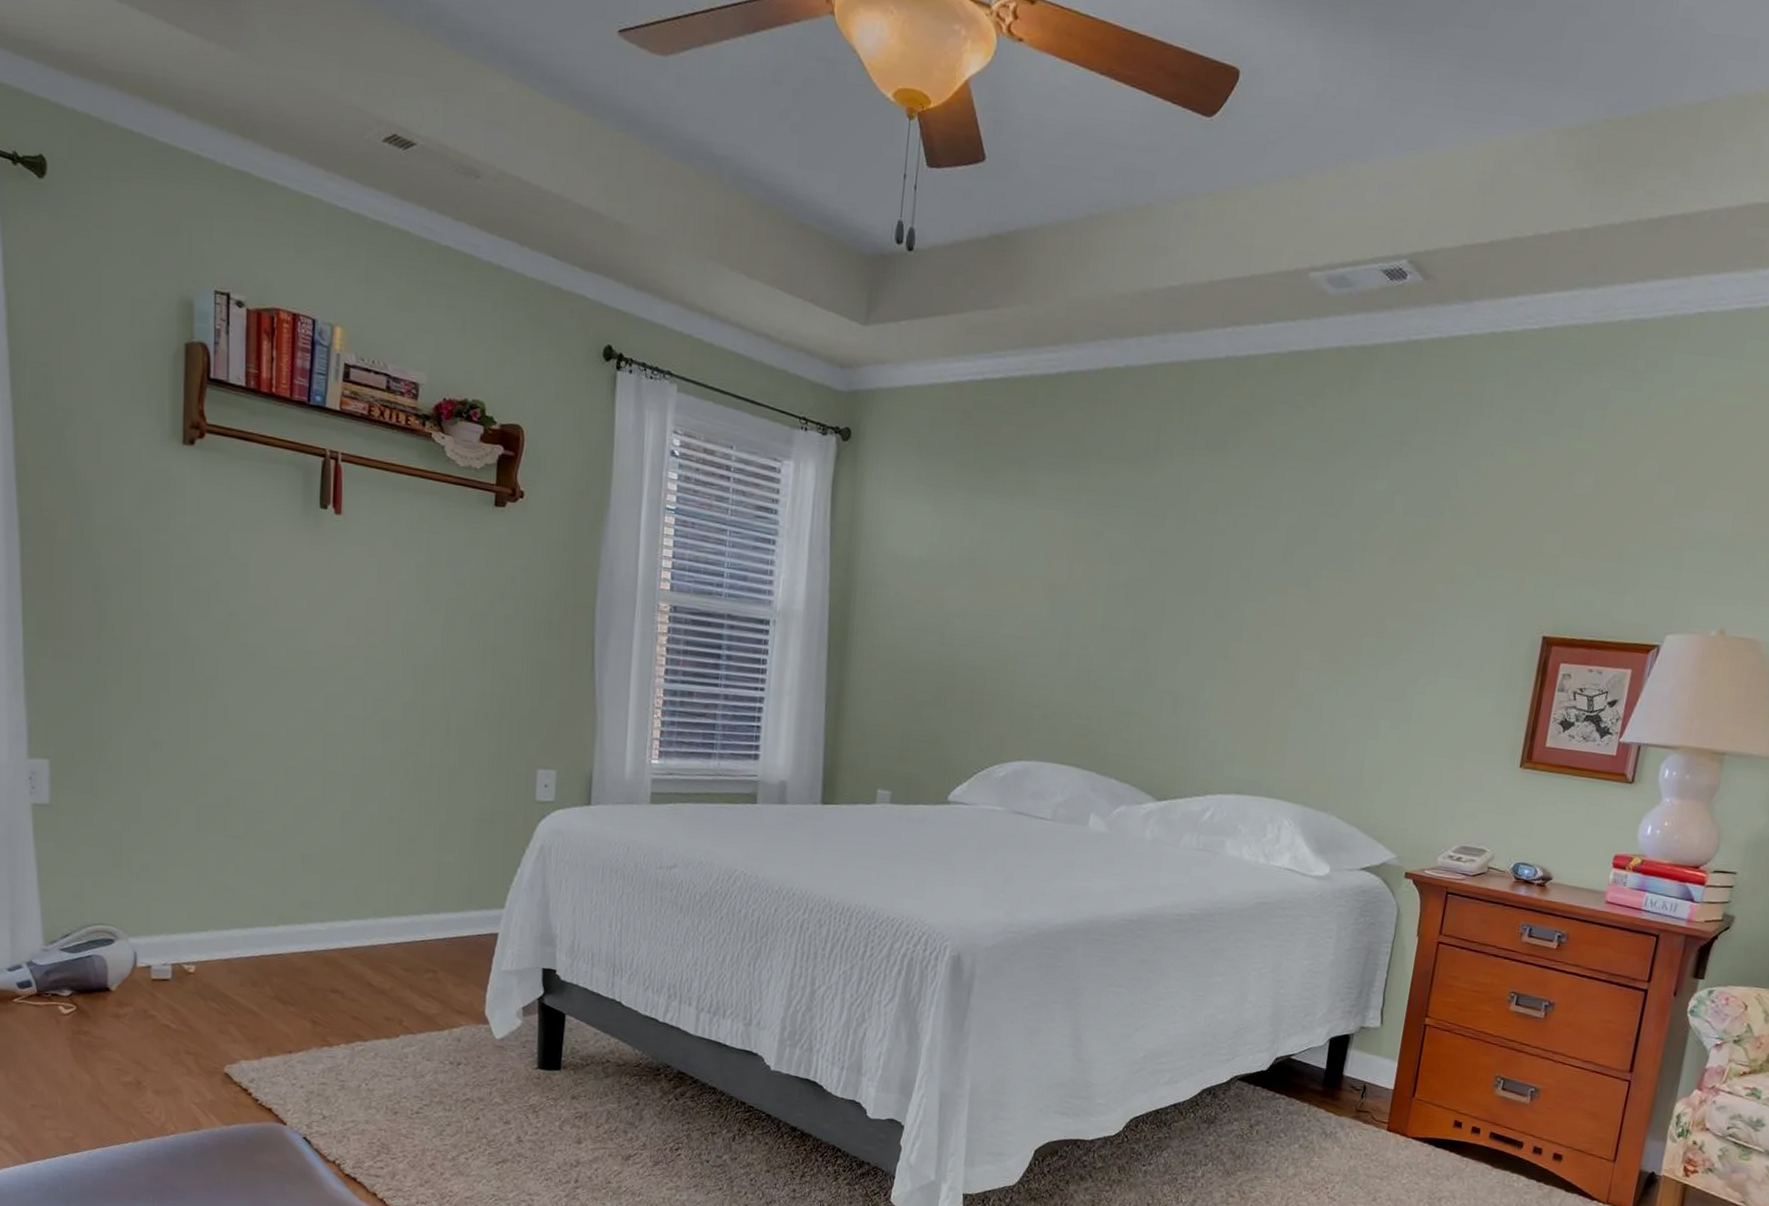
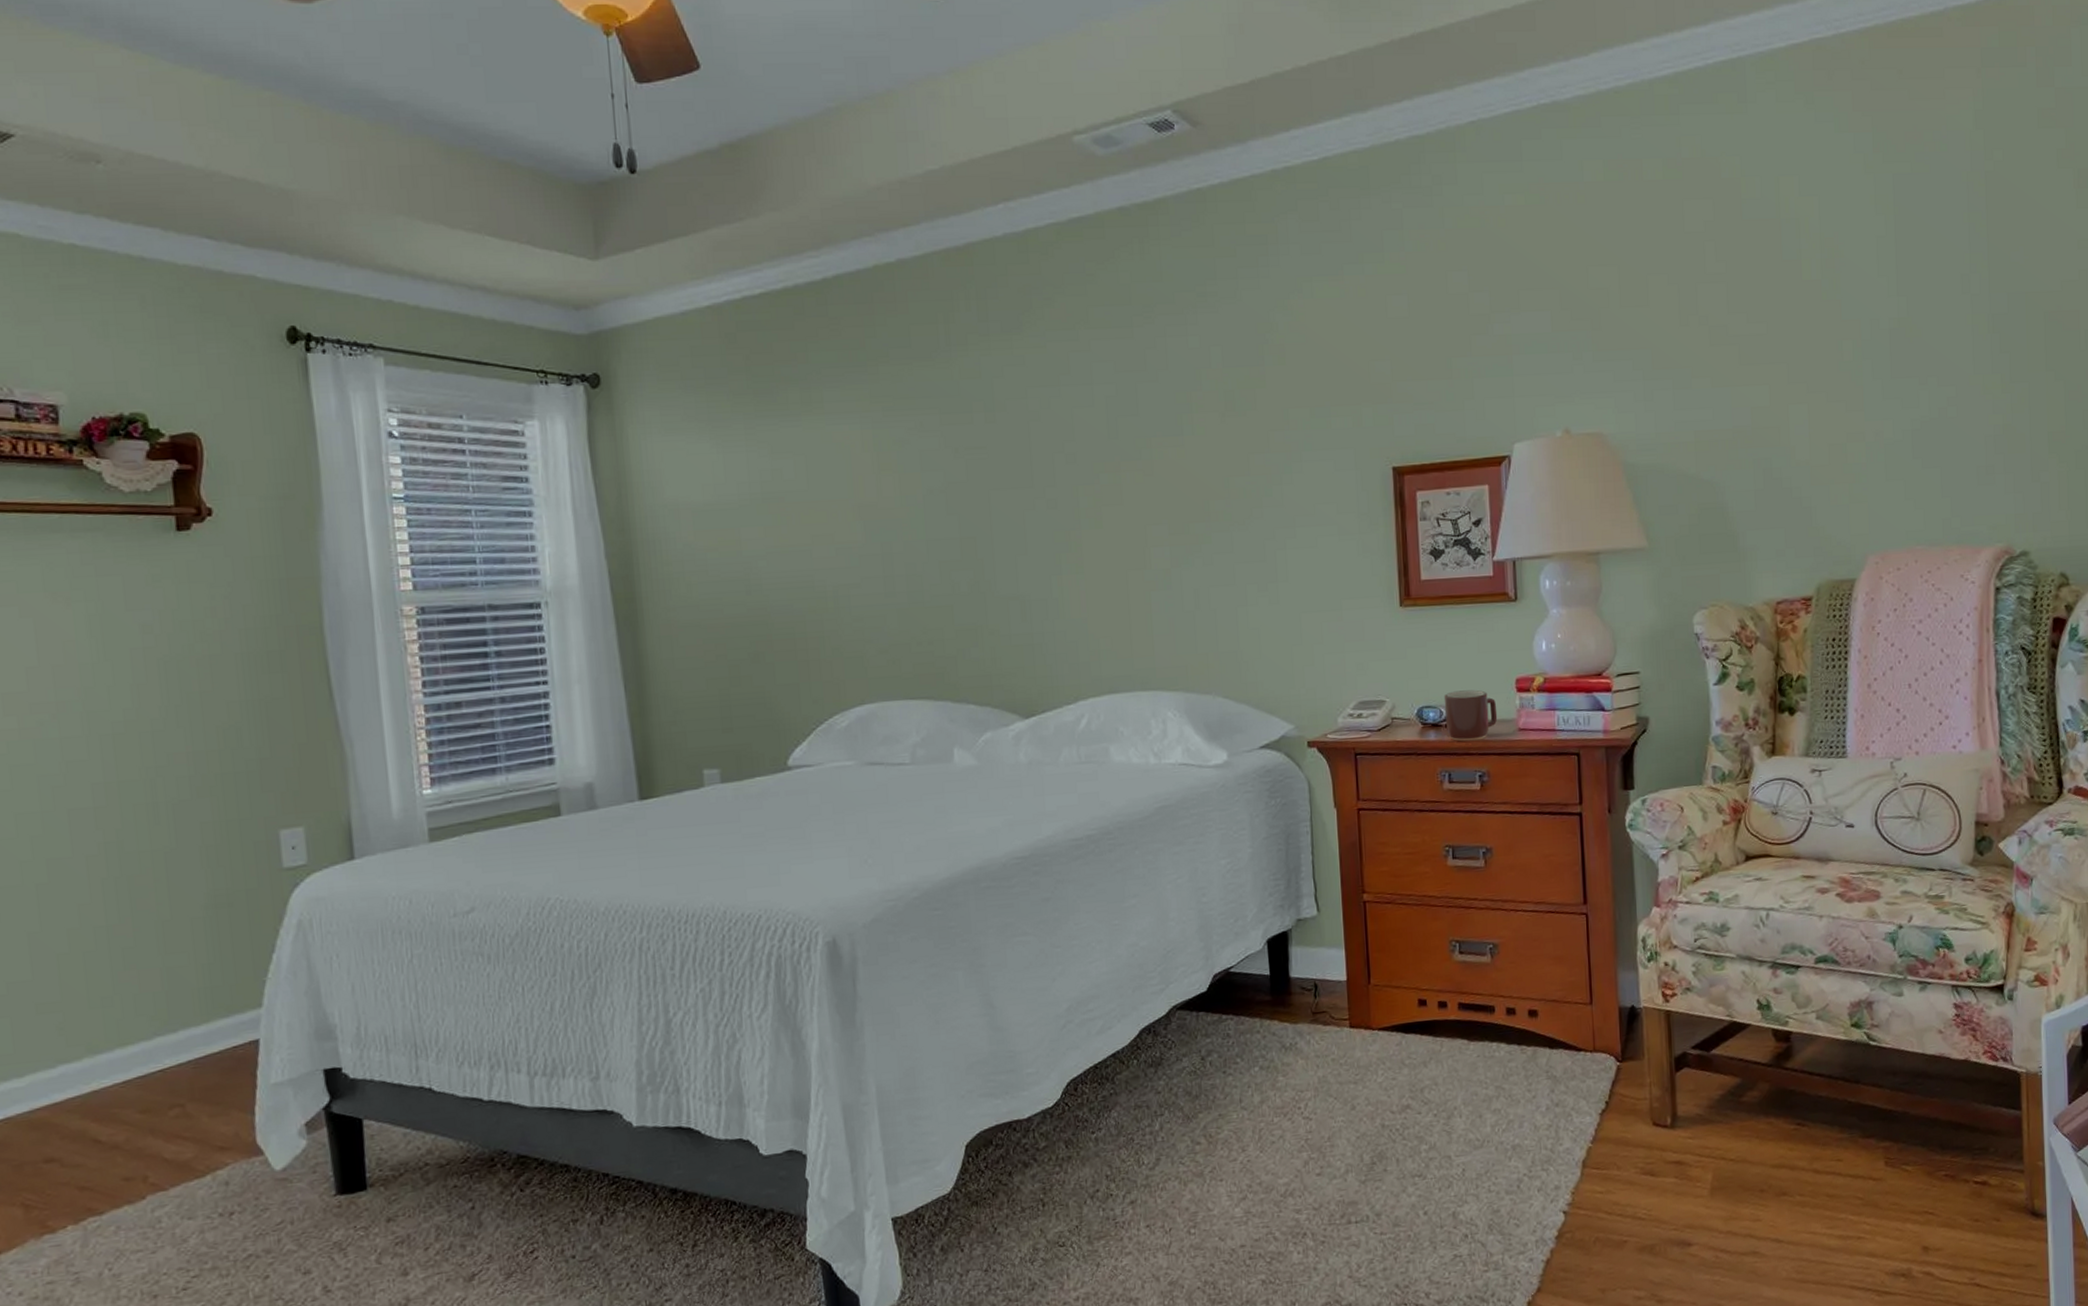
mug: none [1537,854,1590,904] -> present [1444,689,1498,742]

